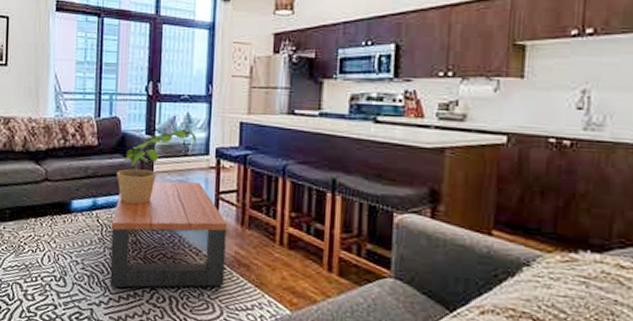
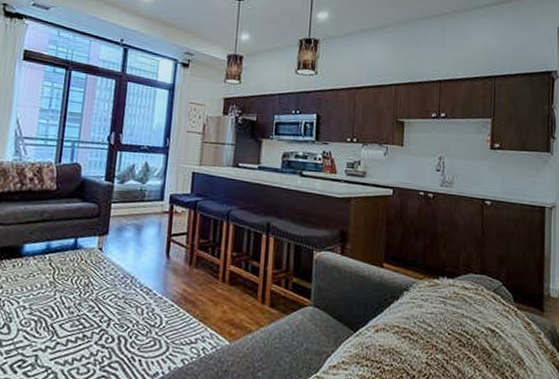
coffee table: present [109,181,227,288] -> none [58,224,177,331]
potted plant: present [117,130,197,205] -> none [73,177,153,248]

